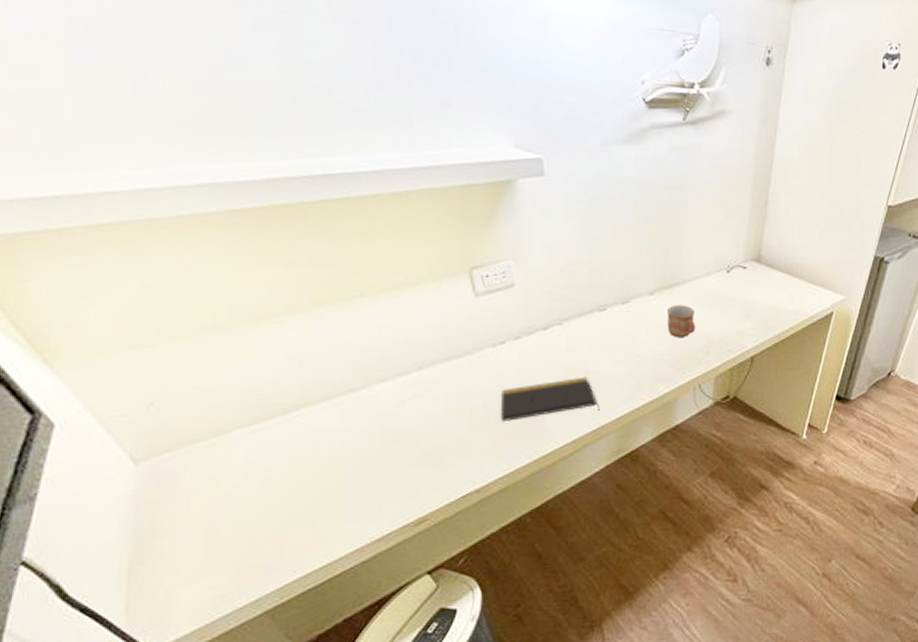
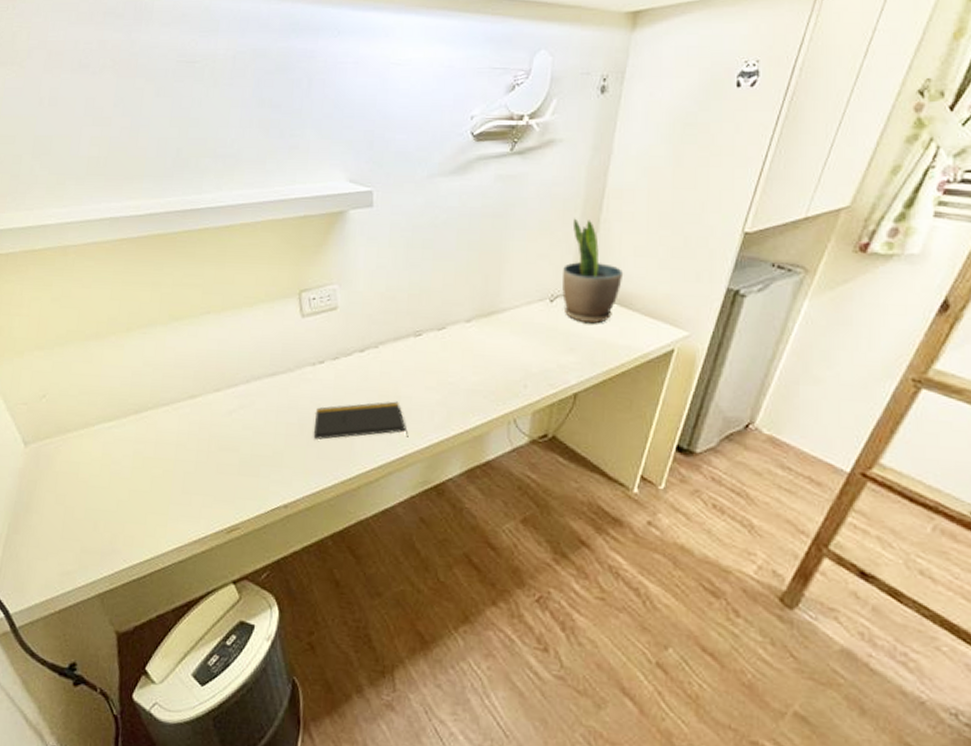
mug: present [668,305,696,338] -> none [483,333,514,368]
potted plant: none [738,191,791,292] -> present [562,218,624,324]

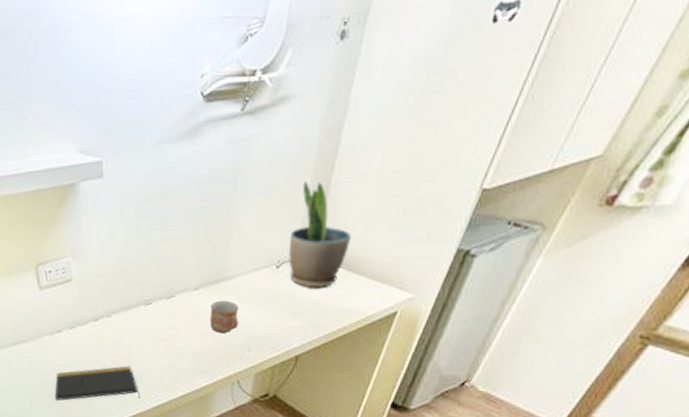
mug: none [483,333,514,368] -> present [210,300,240,334]

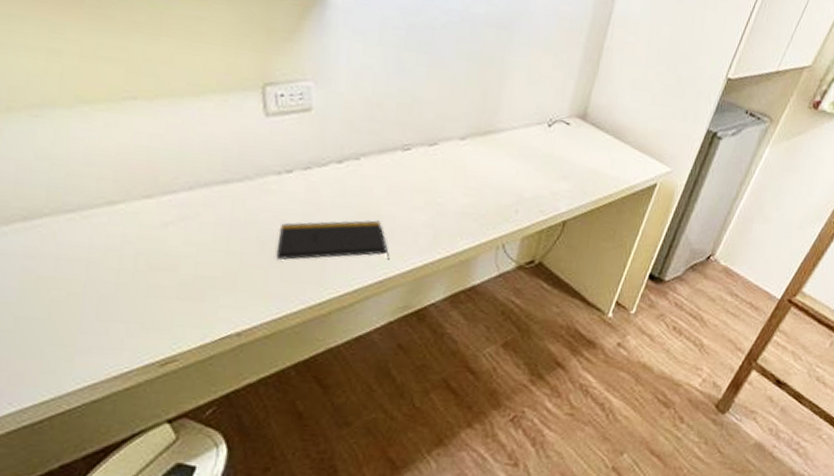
mug: present [210,300,240,334] -> none [476,154,509,191]
potted plant: present [288,181,352,289] -> none [560,41,620,153]

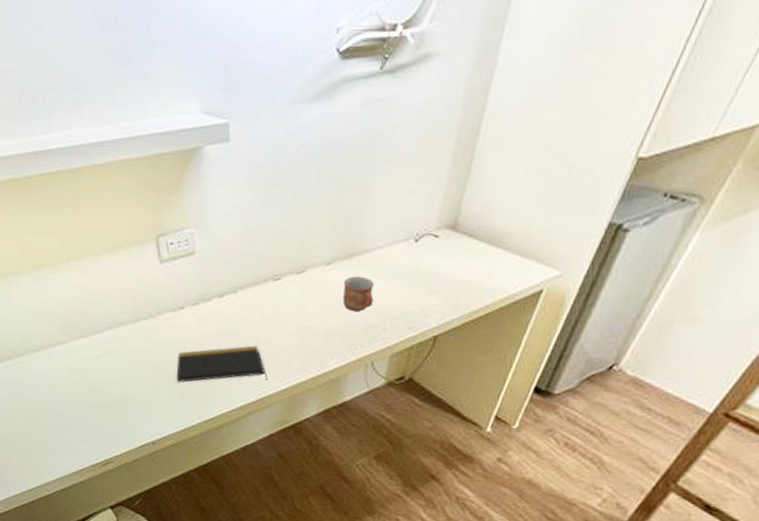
mug: none [476,154,509,191] -> present [343,276,375,312]

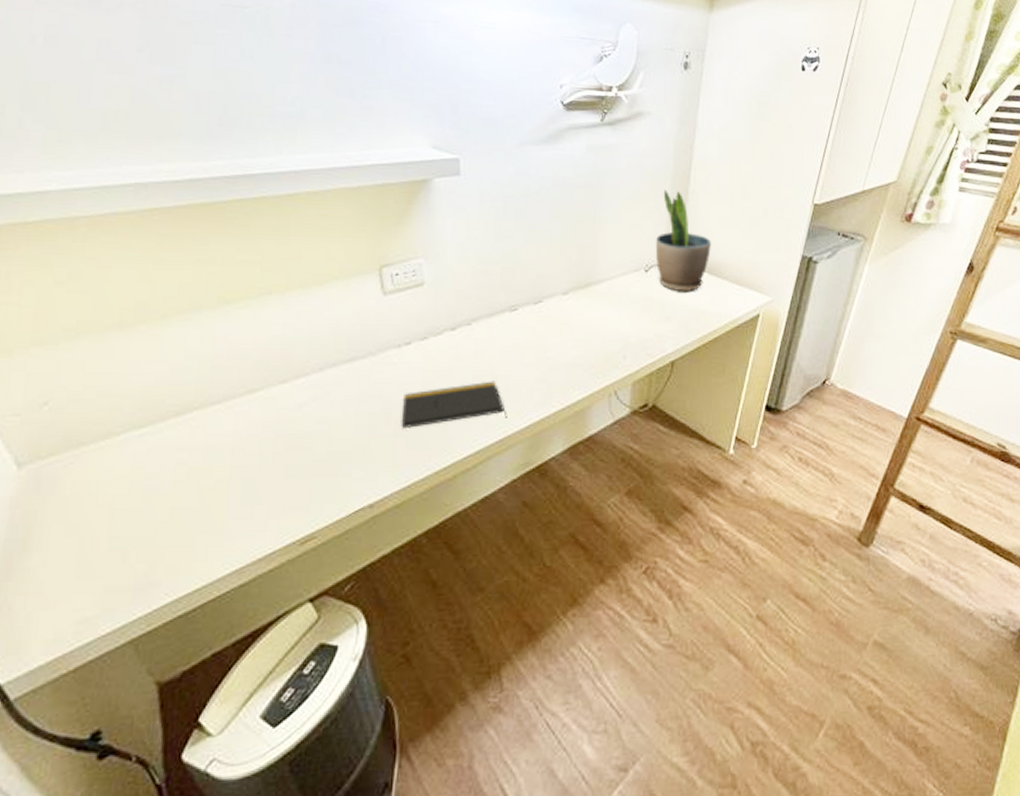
mug: present [343,276,375,312] -> none [582,305,612,341]
potted plant: none [428,147,497,264] -> present [656,189,712,292]

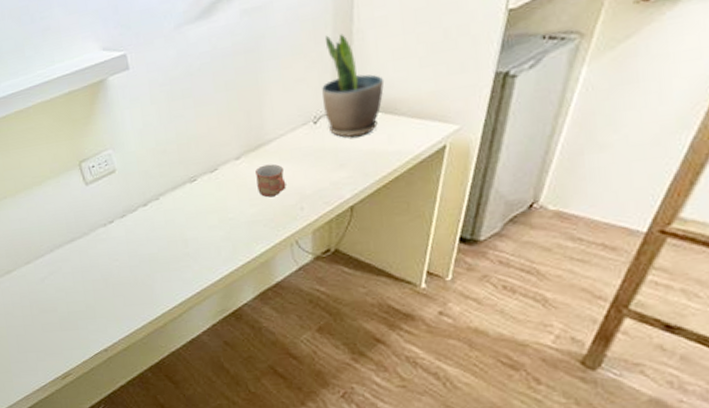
notepad: present [401,381,506,430] -> none [114,244,200,291]
mug: none [582,305,612,341] -> present [255,164,287,198]

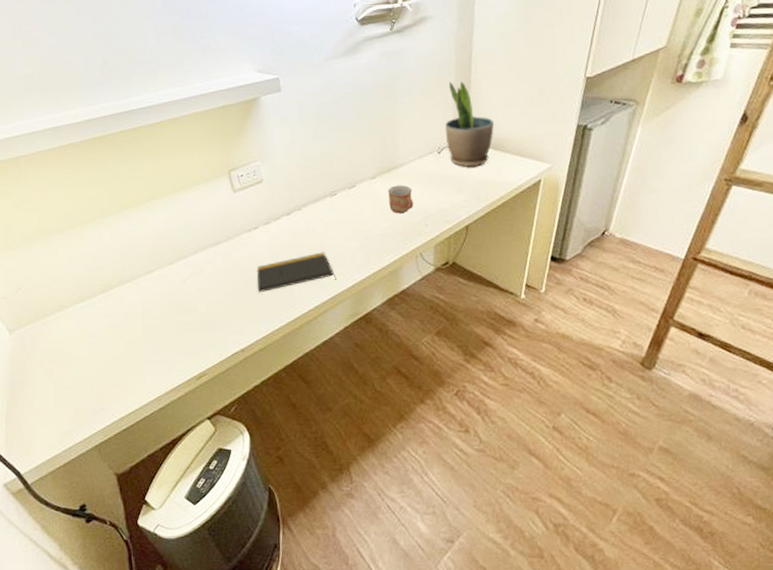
notepad: none [114,244,200,291] -> present [256,252,335,293]

